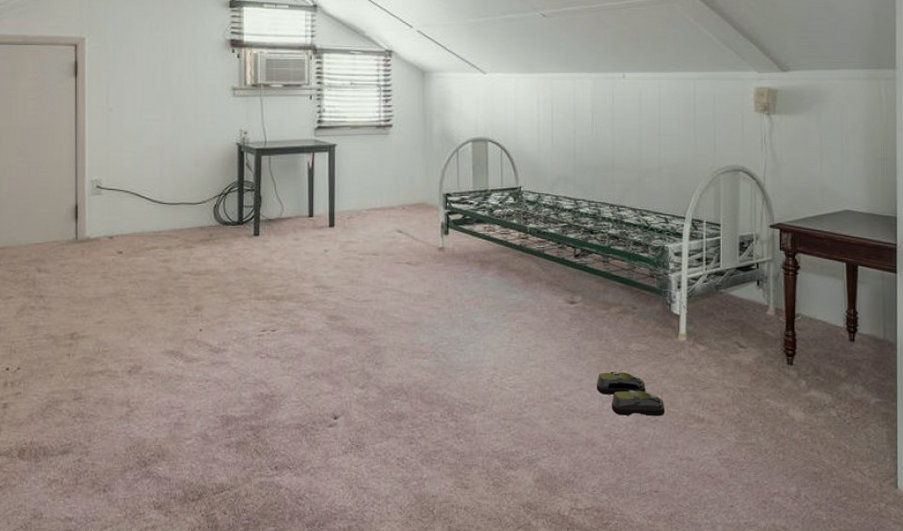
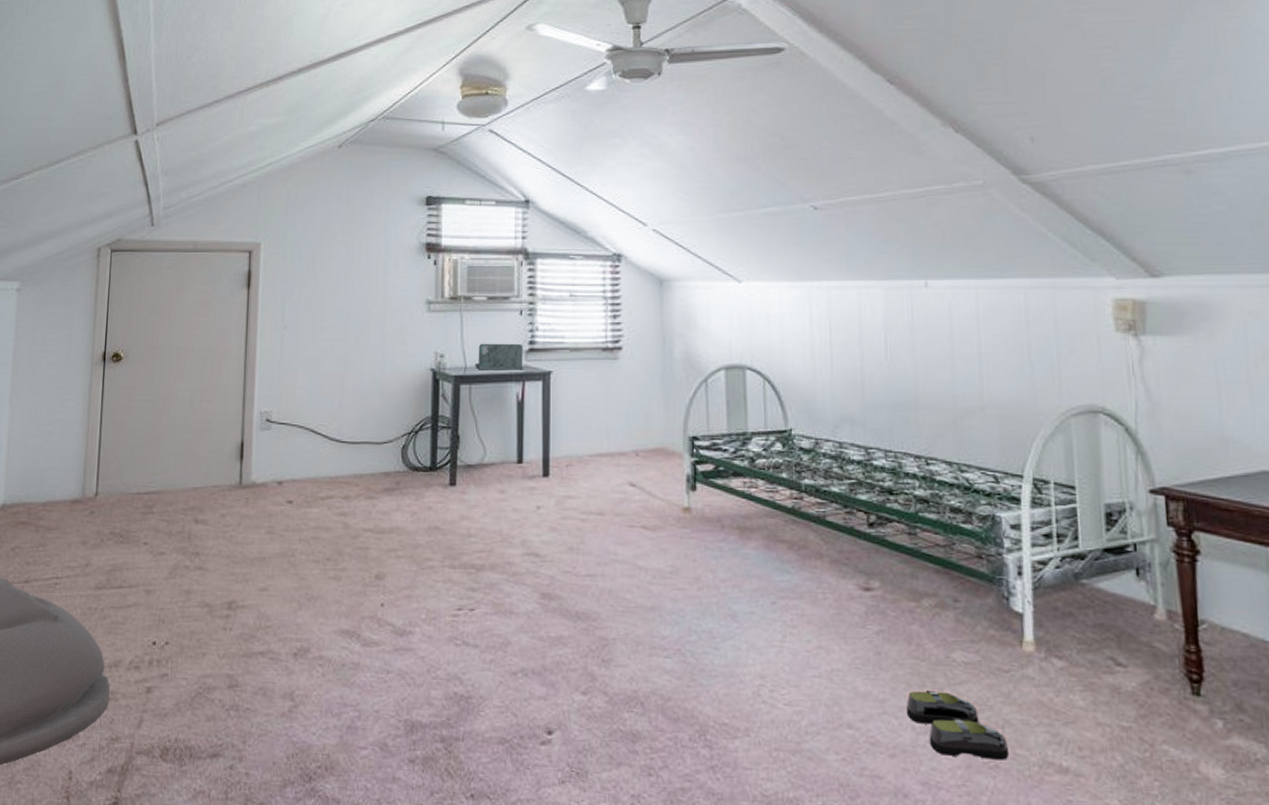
laptop: none [273,122,314,144] -> present [475,343,525,370]

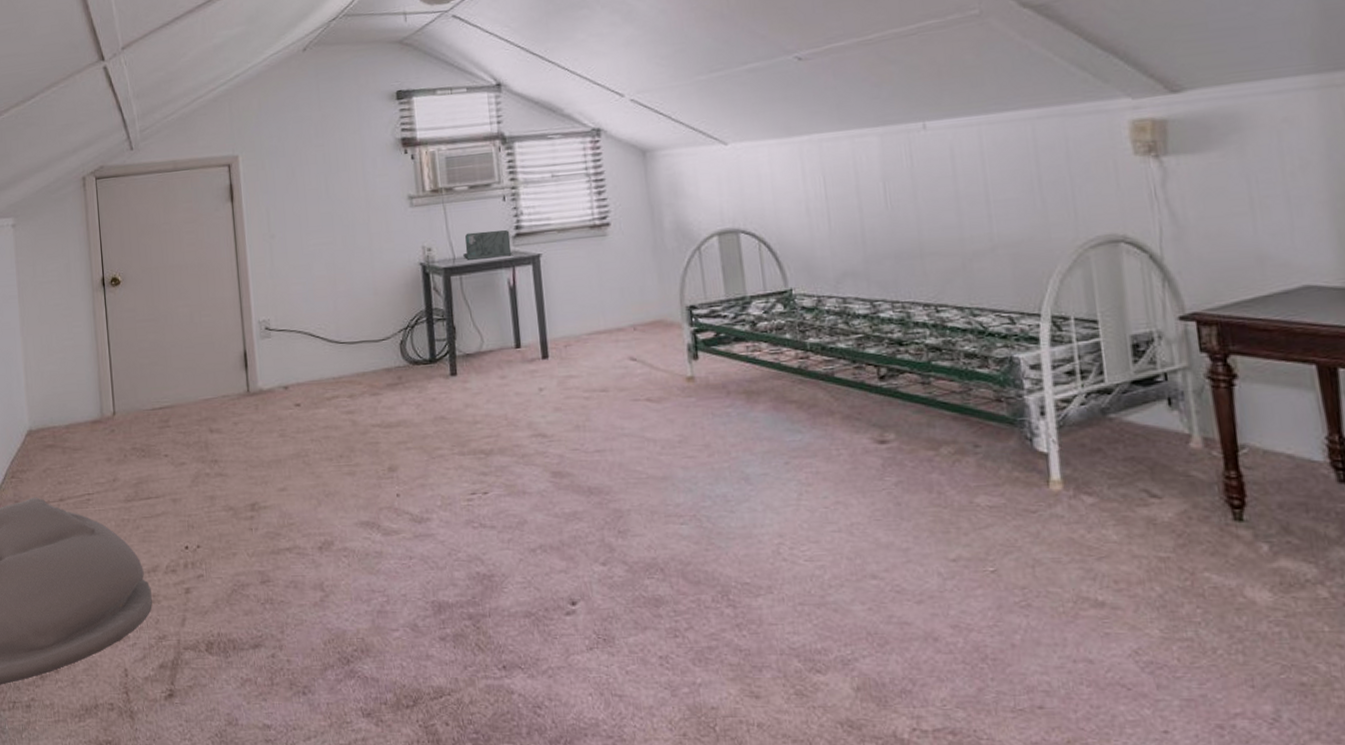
slippers: present [906,689,1010,760] -> none [930,535,1041,599]

